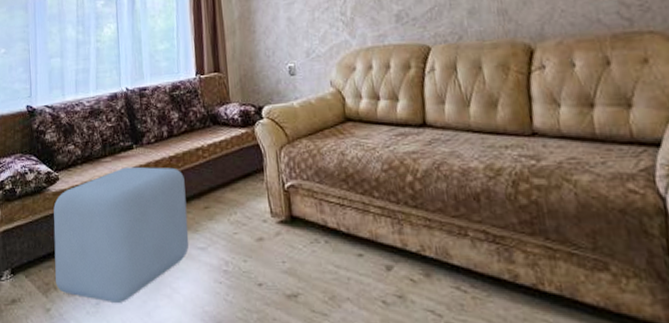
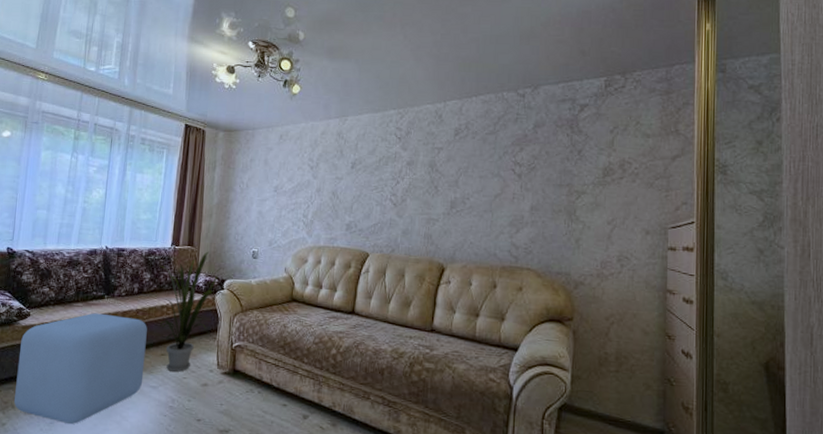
house plant: none [187,75,257,227] -> present [160,251,222,372]

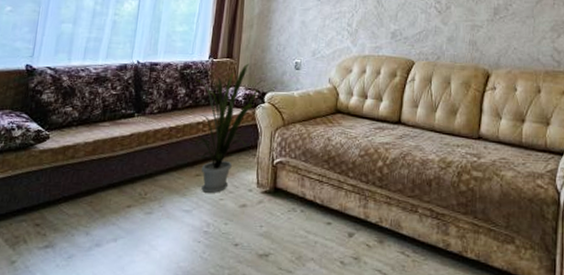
cube: present [14,313,147,424] -> none [27,132,181,257]

